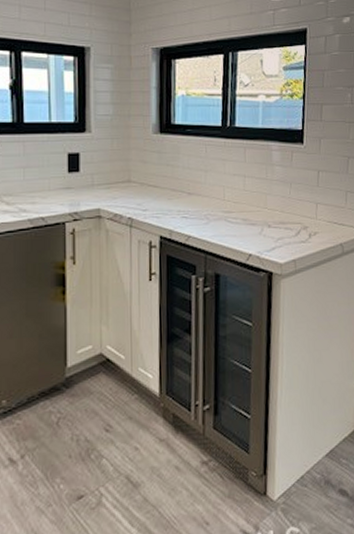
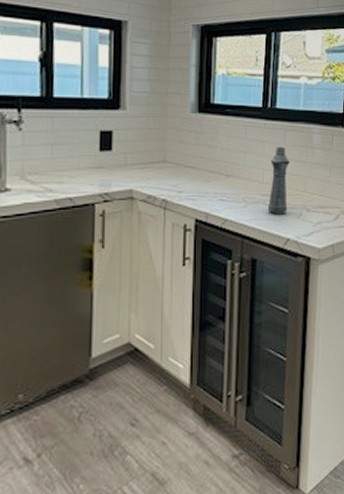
bottle: none [229,164,250,231] -> present [267,146,290,215]

